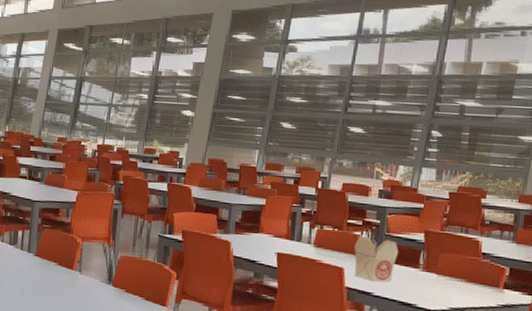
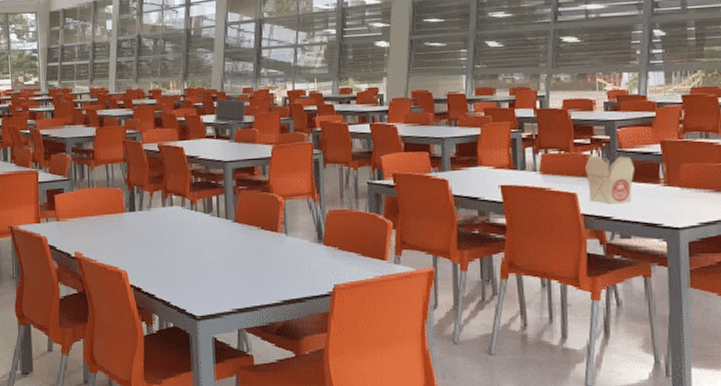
laptop: none [28,144,59,169] -> present [213,98,246,124]

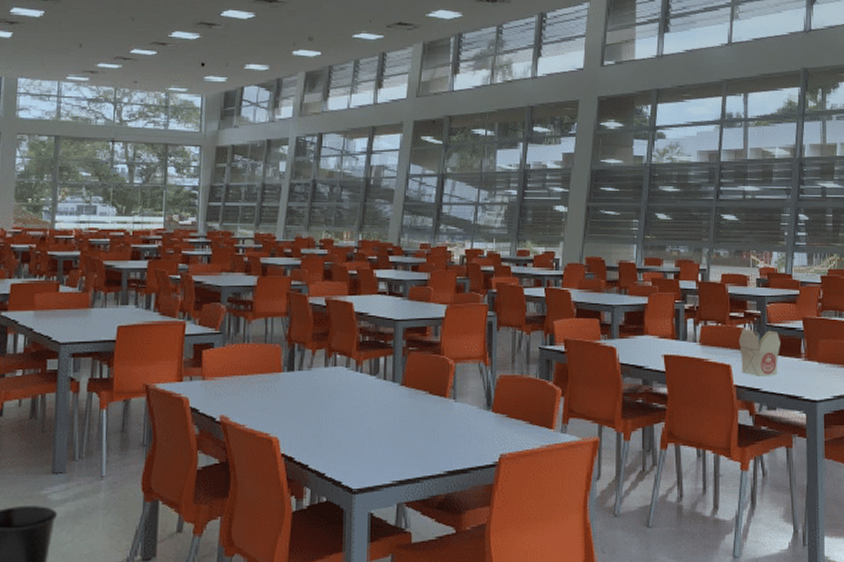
laptop: present [213,98,246,124] -> none [387,253,422,281]

